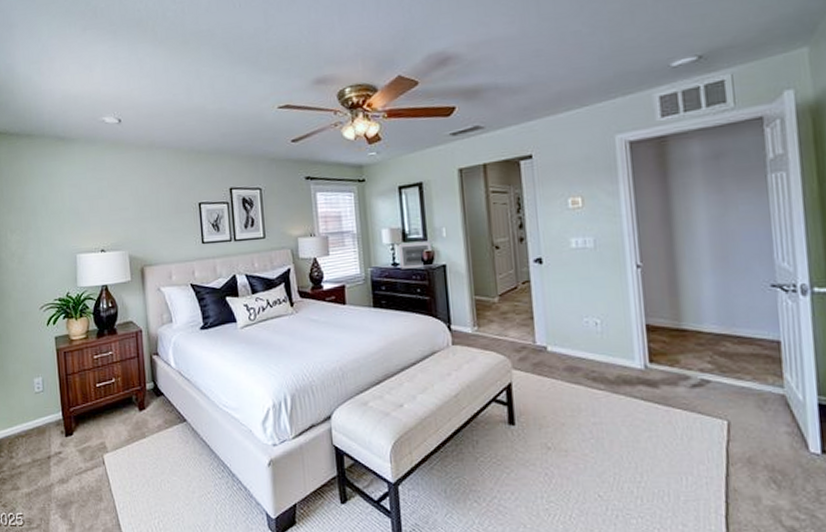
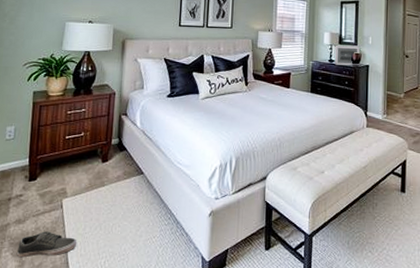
shoe: none [65,491,125,520] -> present [16,231,76,258]

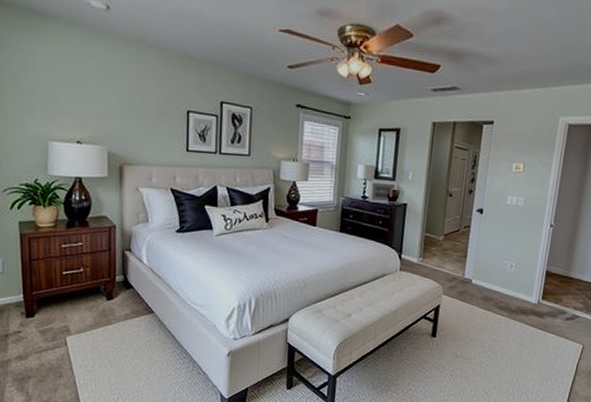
shoe: present [16,231,76,258] -> none [22,367,86,393]

